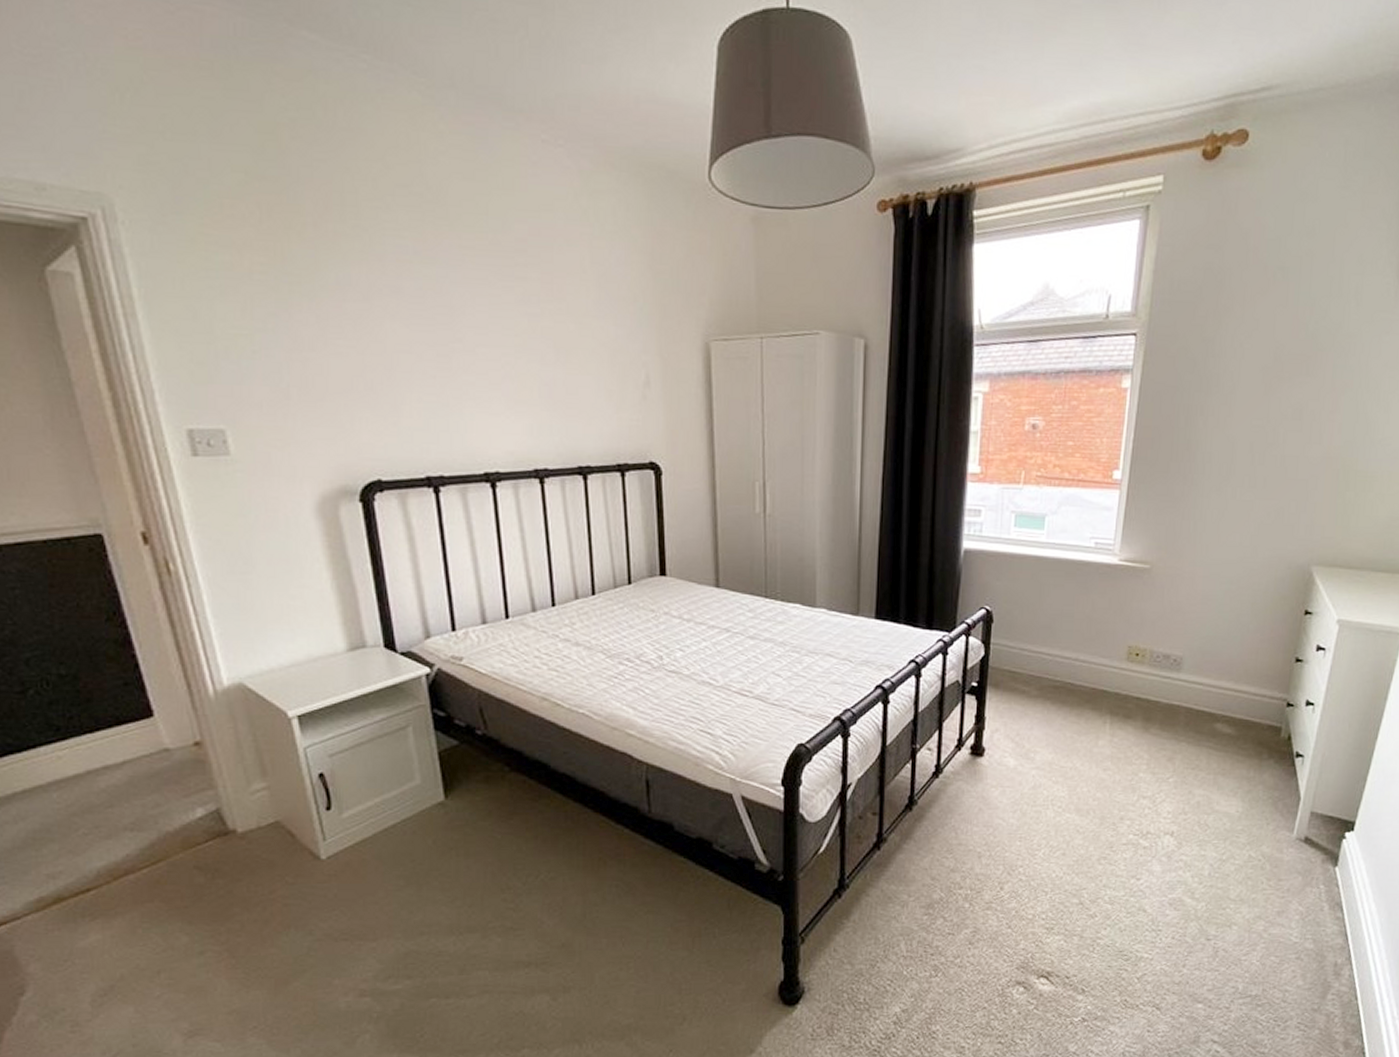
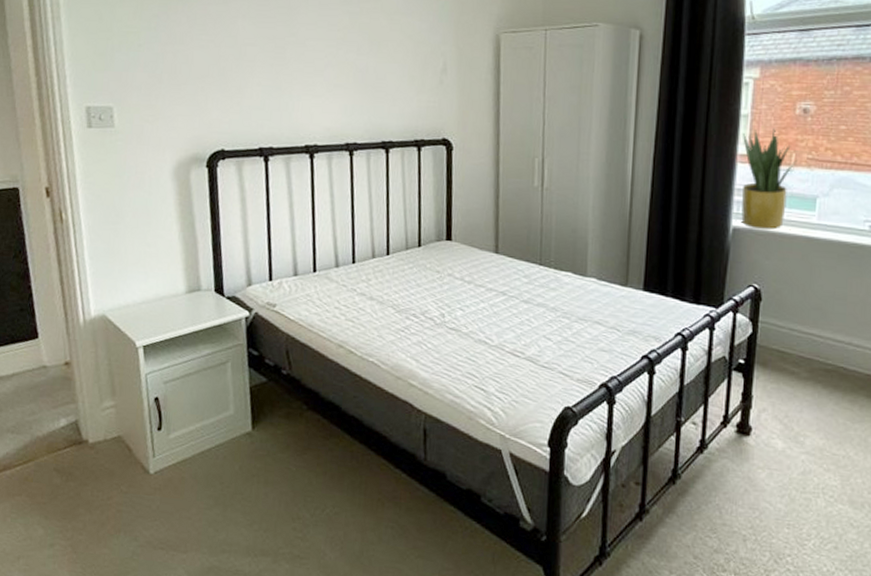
planter: none [972,445,1027,551] -> present [741,128,798,231]

